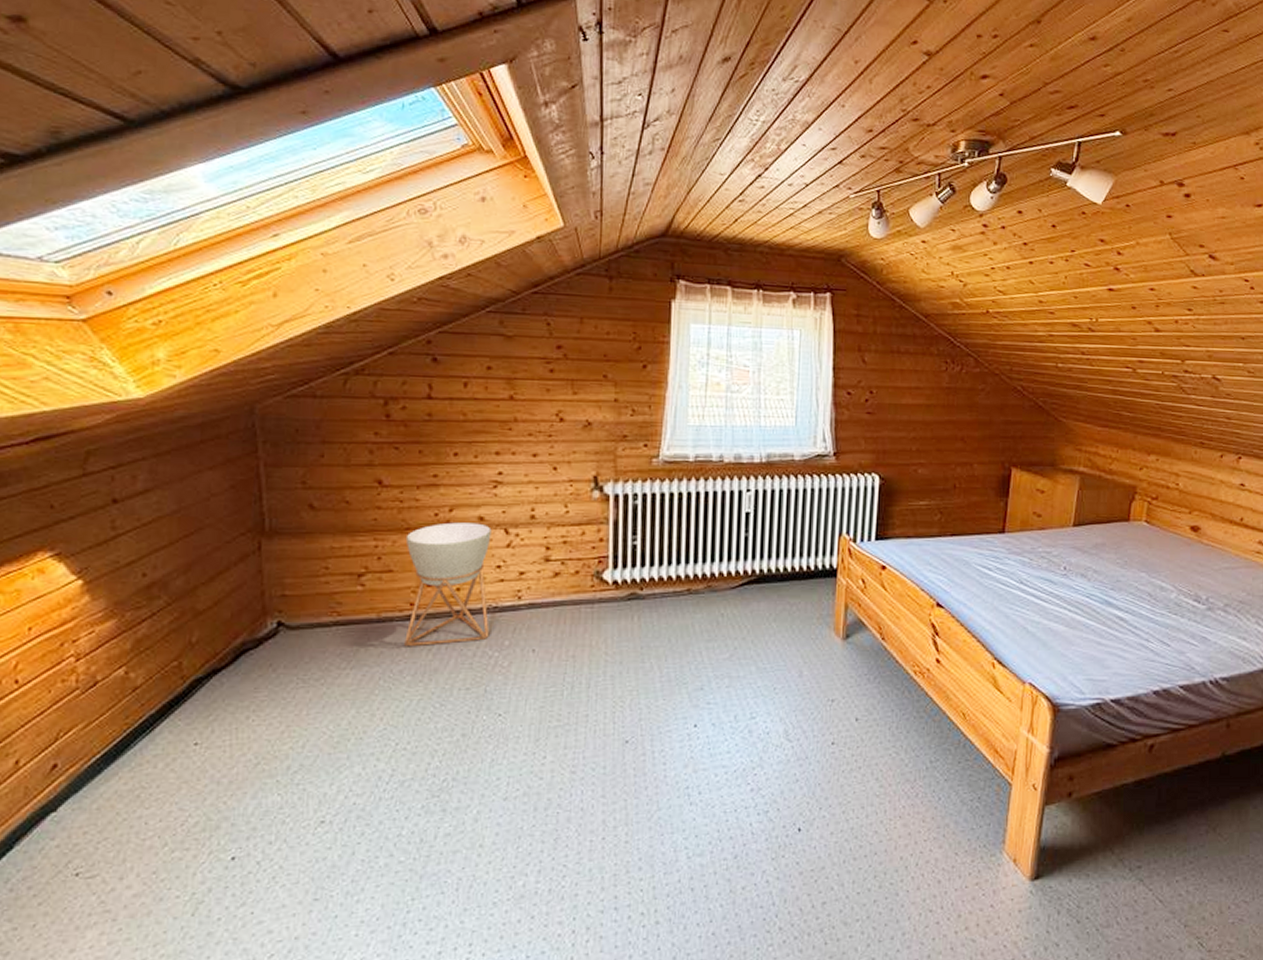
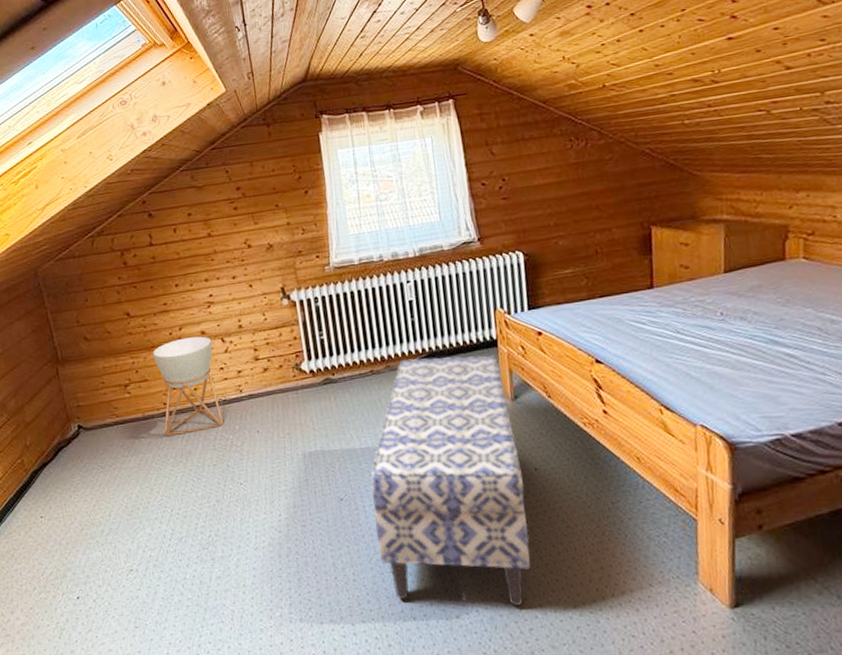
bench: none [662,580,842,875] -> present [370,356,531,606]

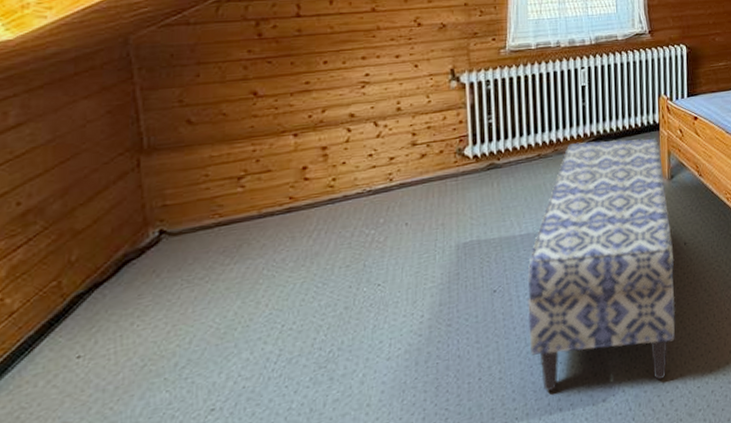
planter: present [152,336,224,437] -> none [282,119,365,237]

